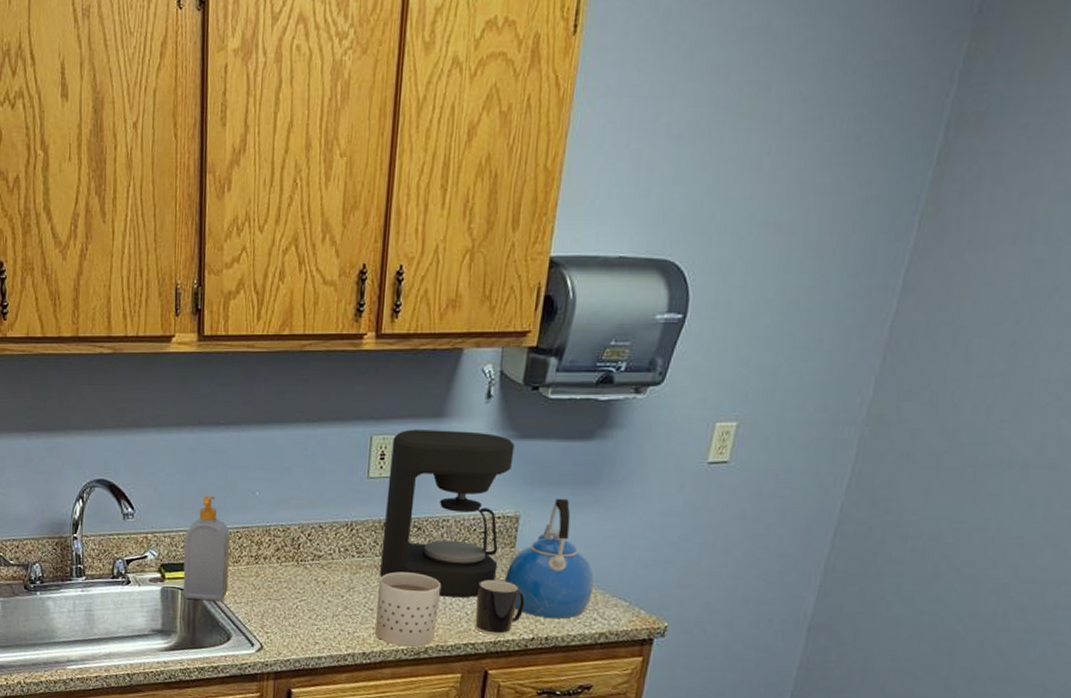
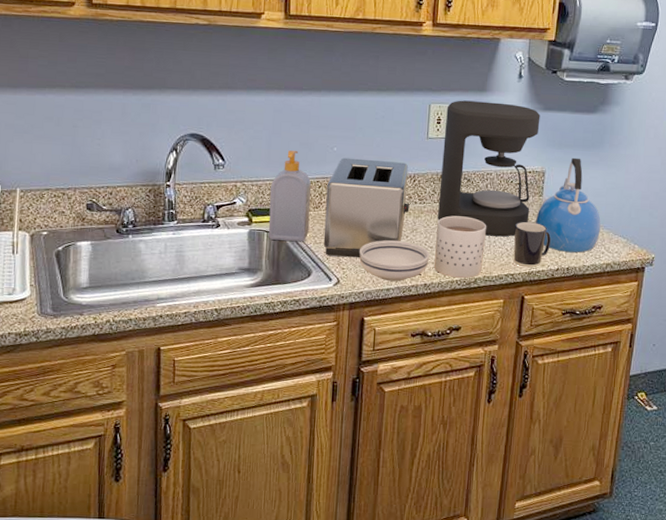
toaster: none [244,503,346,621] -> present [323,157,410,258]
bowl: none [286,600,370,650] -> present [359,240,430,282]

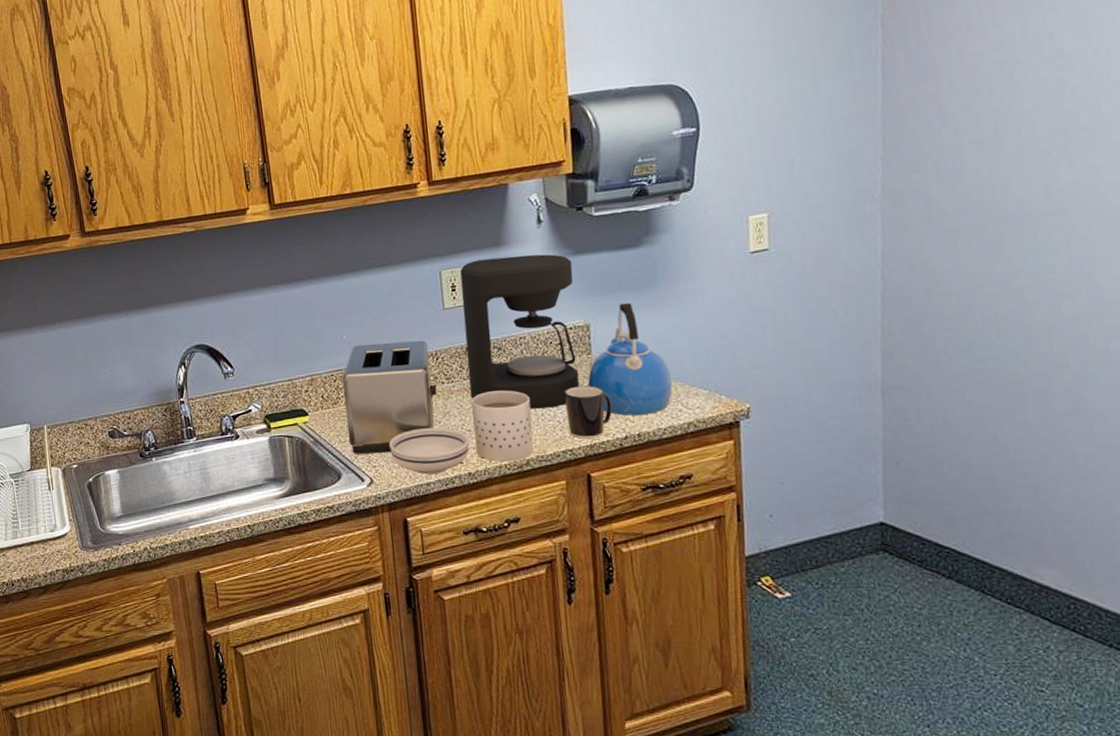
soap bottle: present [268,149,311,242] -> none [283,345,332,445]

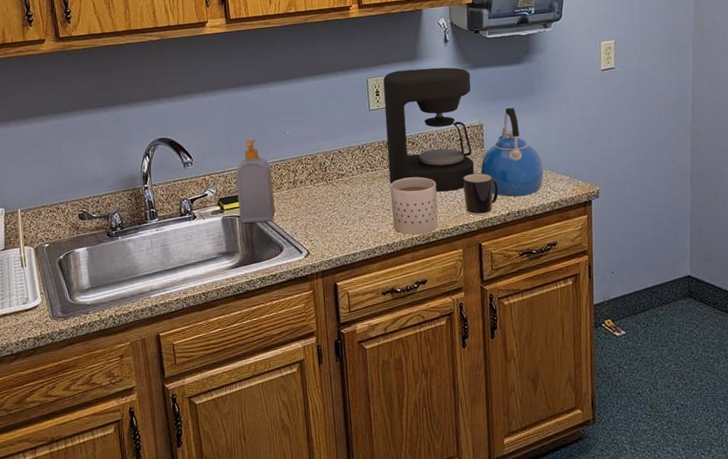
soap bottle: none [283,345,332,445] -> present [235,139,276,224]
toaster: present [342,340,437,454] -> none [285,136,363,231]
bowl: present [389,427,470,475] -> none [323,207,388,247]

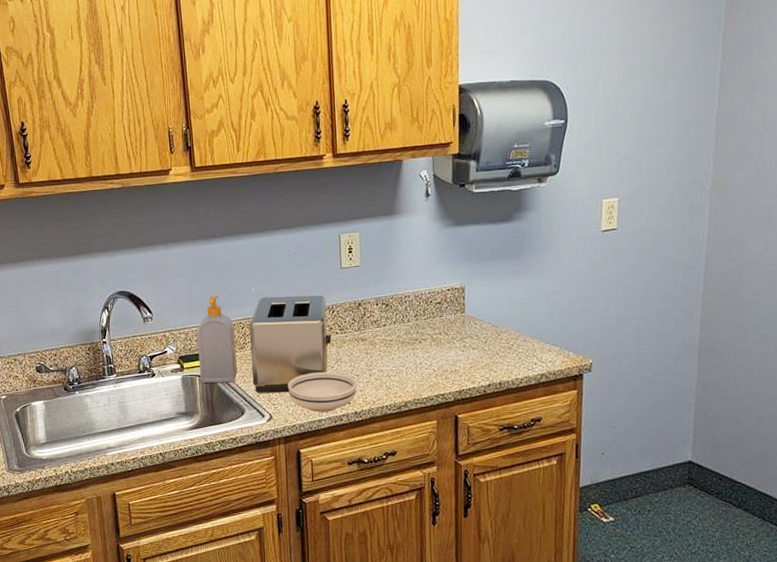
toaster: none [285,136,363,231] -> present [249,295,332,393]
bowl: none [323,207,388,247] -> present [288,372,357,413]
coffee maker: present [383,67,475,192] -> none [357,224,454,358]
mug: present [390,176,438,236] -> none [361,341,412,404]
mug: present [462,173,498,216] -> none [439,339,479,386]
kettle: present [481,107,544,197] -> none [461,269,530,367]

